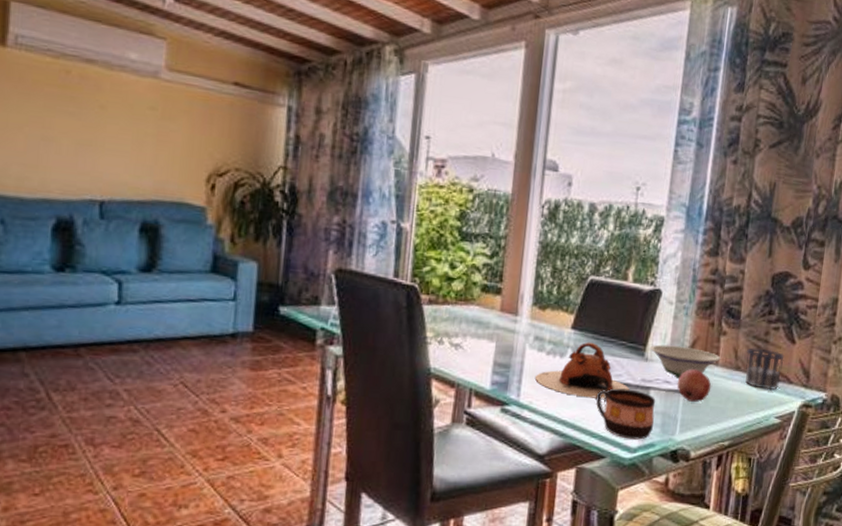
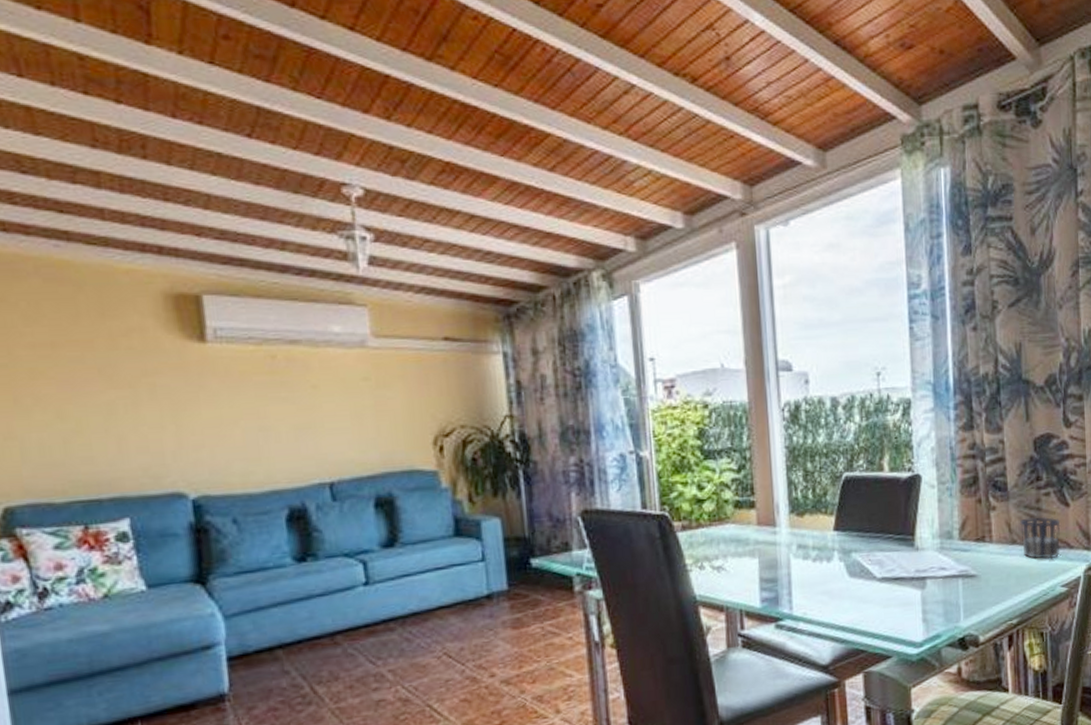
teapot: present [534,342,630,399] -> none [804,540,905,599]
cup: present [595,388,656,440] -> none [871,582,936,635]
bowl: present [650,344,721,378] -> none [919,529,994,563]
fruit: present [676,369,711,402] -> none [953,550,989,585]

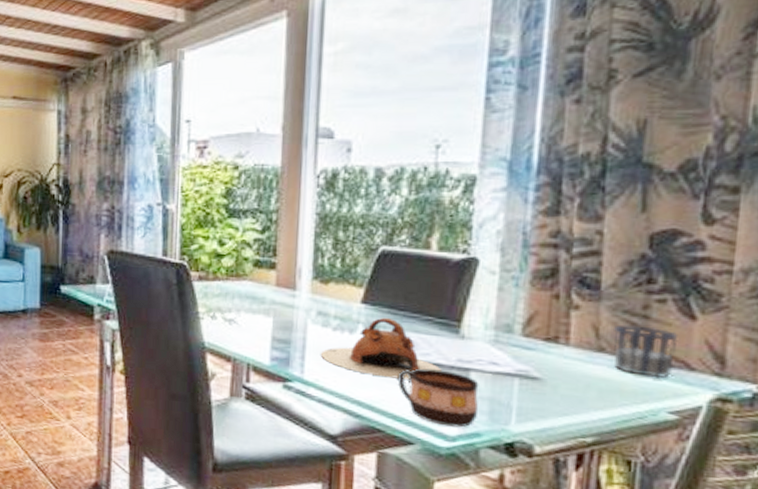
teapot: none [804,540,905,599] -> present [320,317,442,380]
cup: none [871,582,936,635] -> present [397,368,479,428]

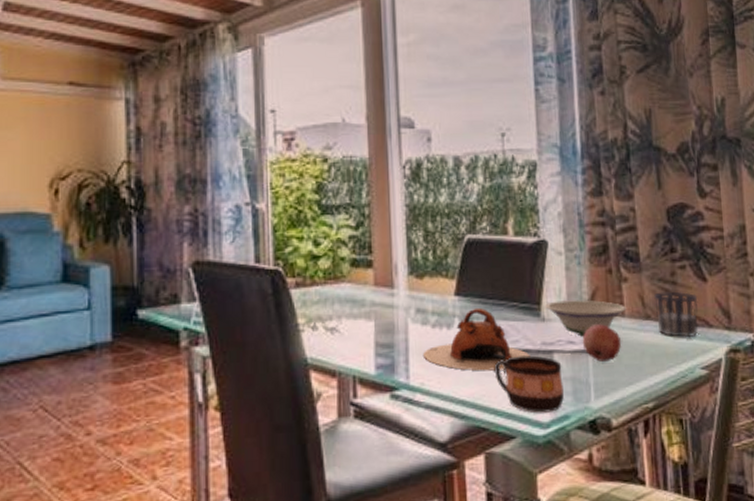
bowl: none [467,320,573,360] -> present [545,300,626,337]
fruit: none [508,349,560,388] -> present [582,324,621,362]

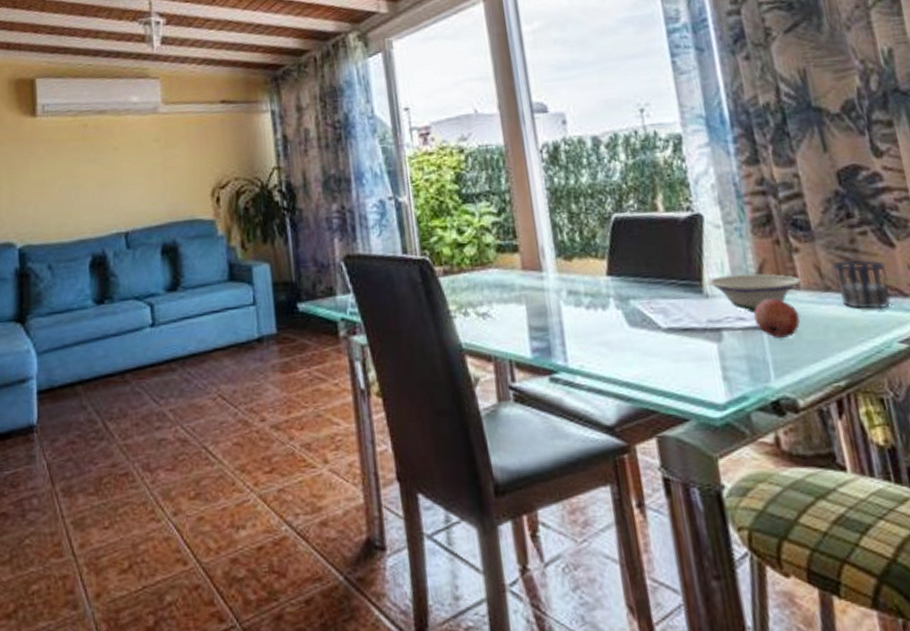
teapot: present [422,307,530,371] -> none [579,286,696,352]
cup: present [494,355,564,413] -> none [657,334,740,395]

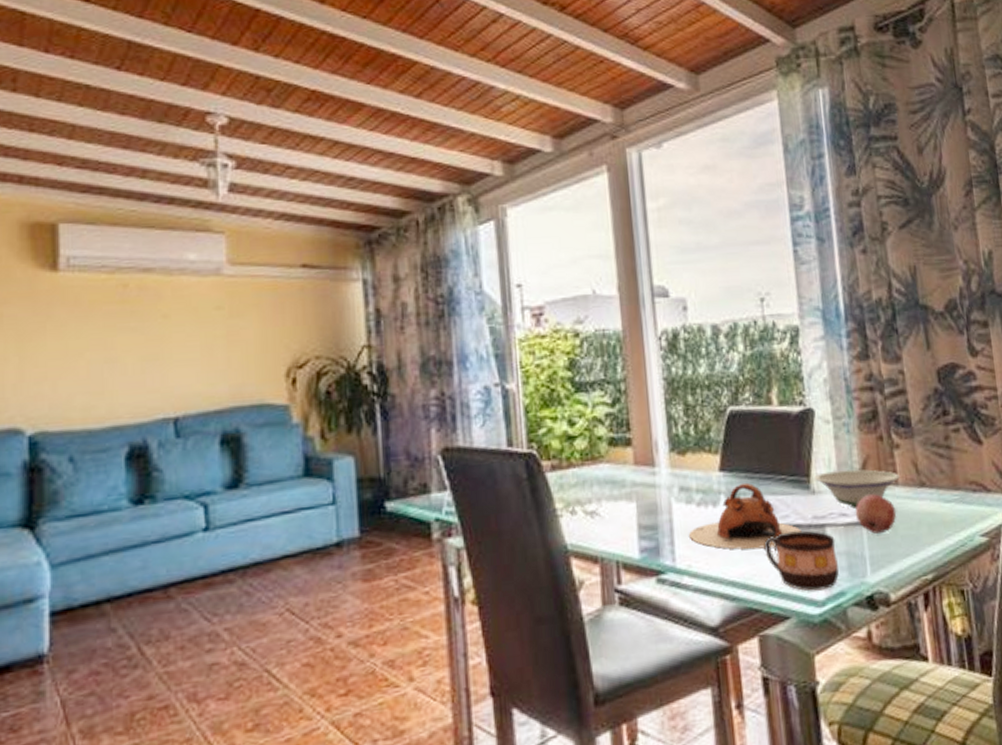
teapot: none [579,286,696,352] -> present [688,482,802,550]
cup: none [657,334,740,395] -> present [764,530,839,591]
cup: present [831,259,892,310] -> none [927,455,977,505]

